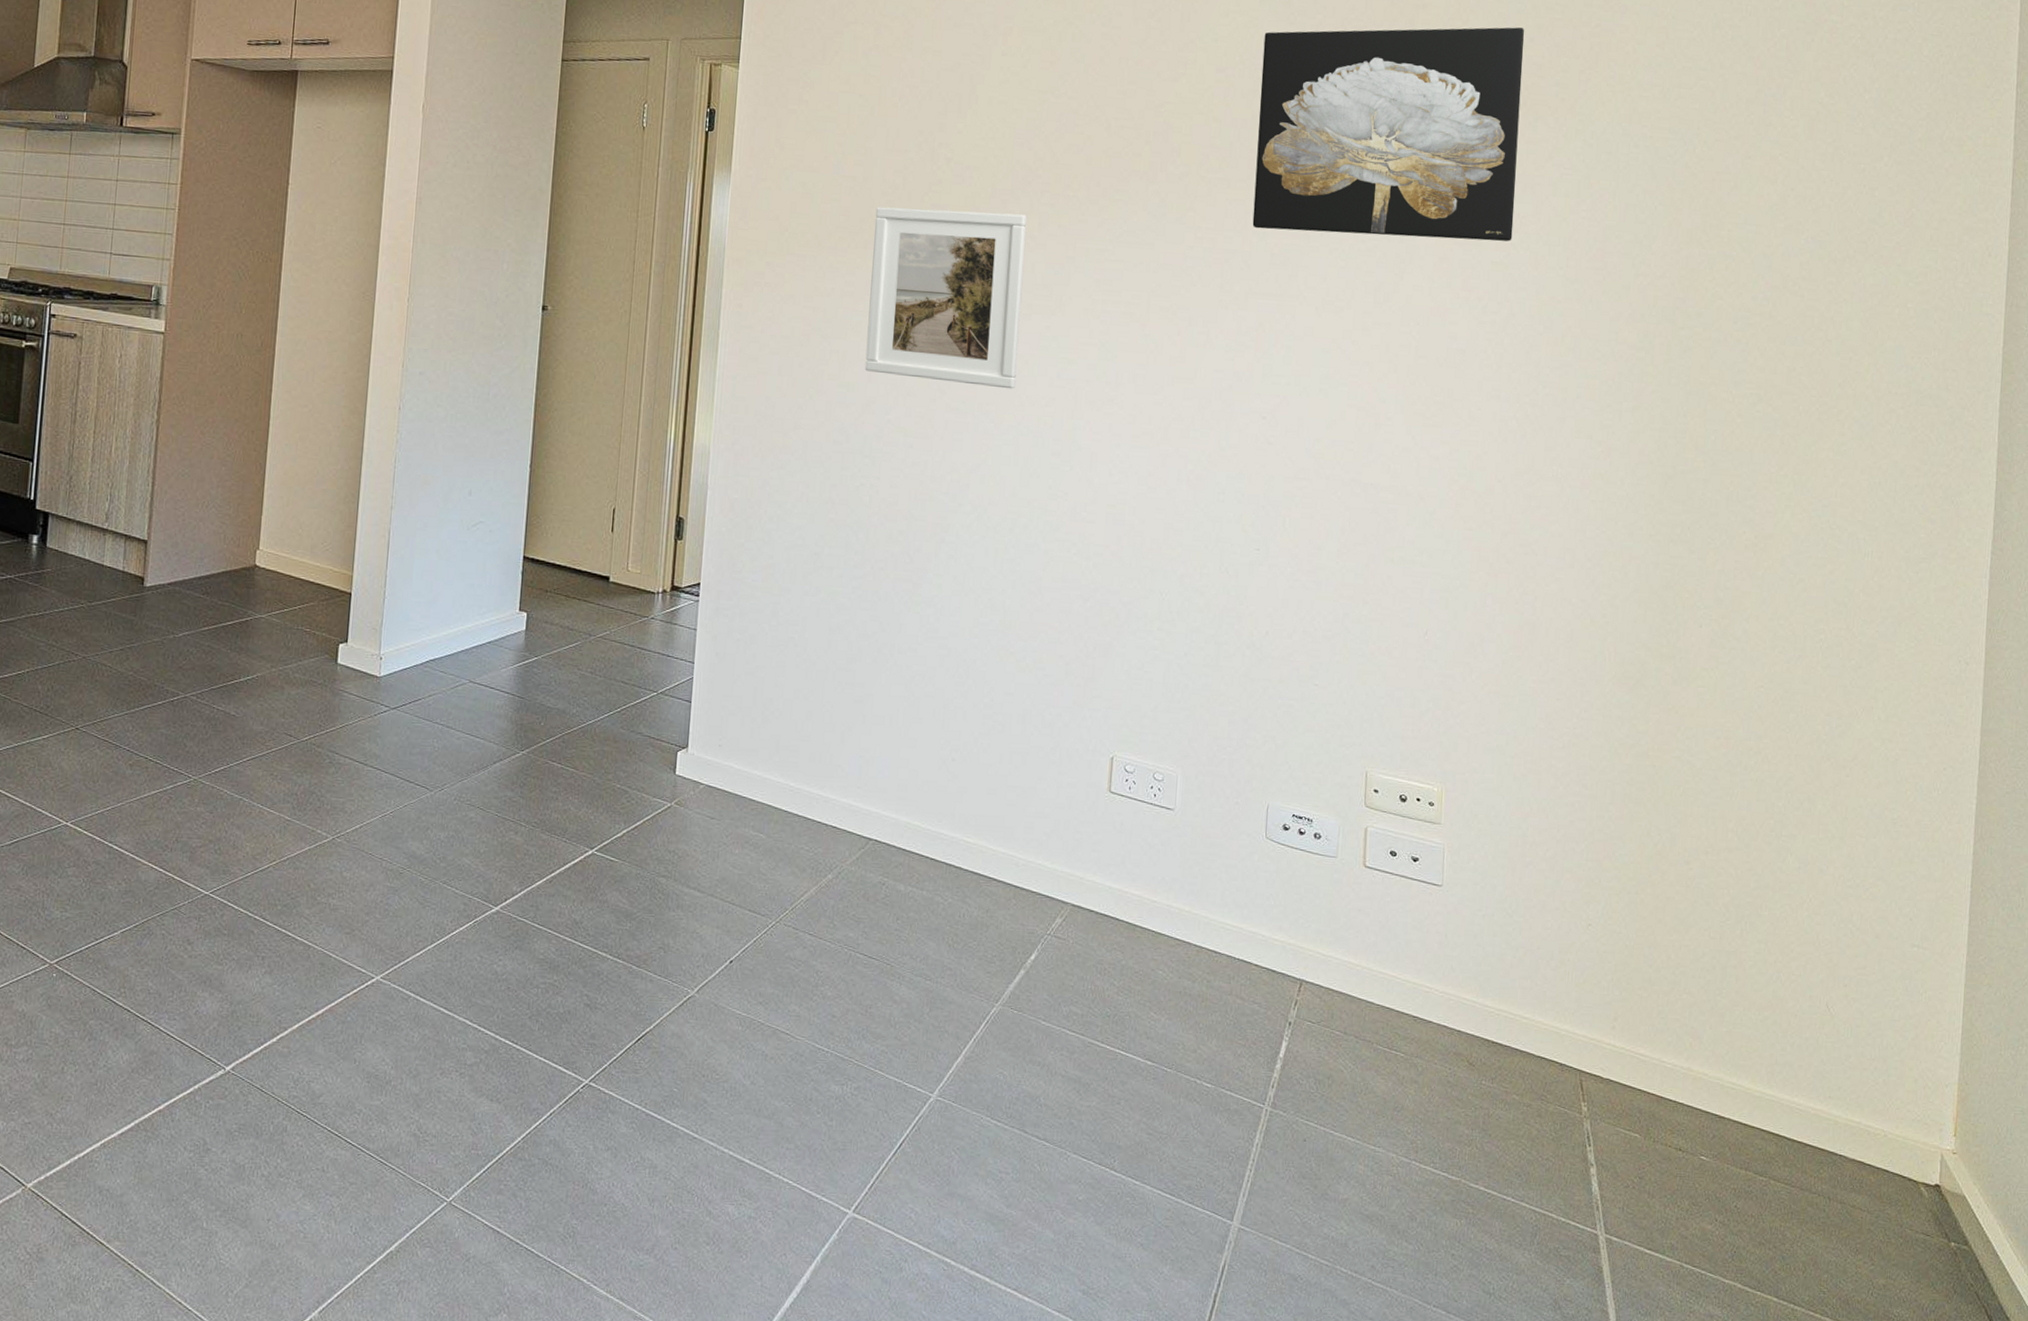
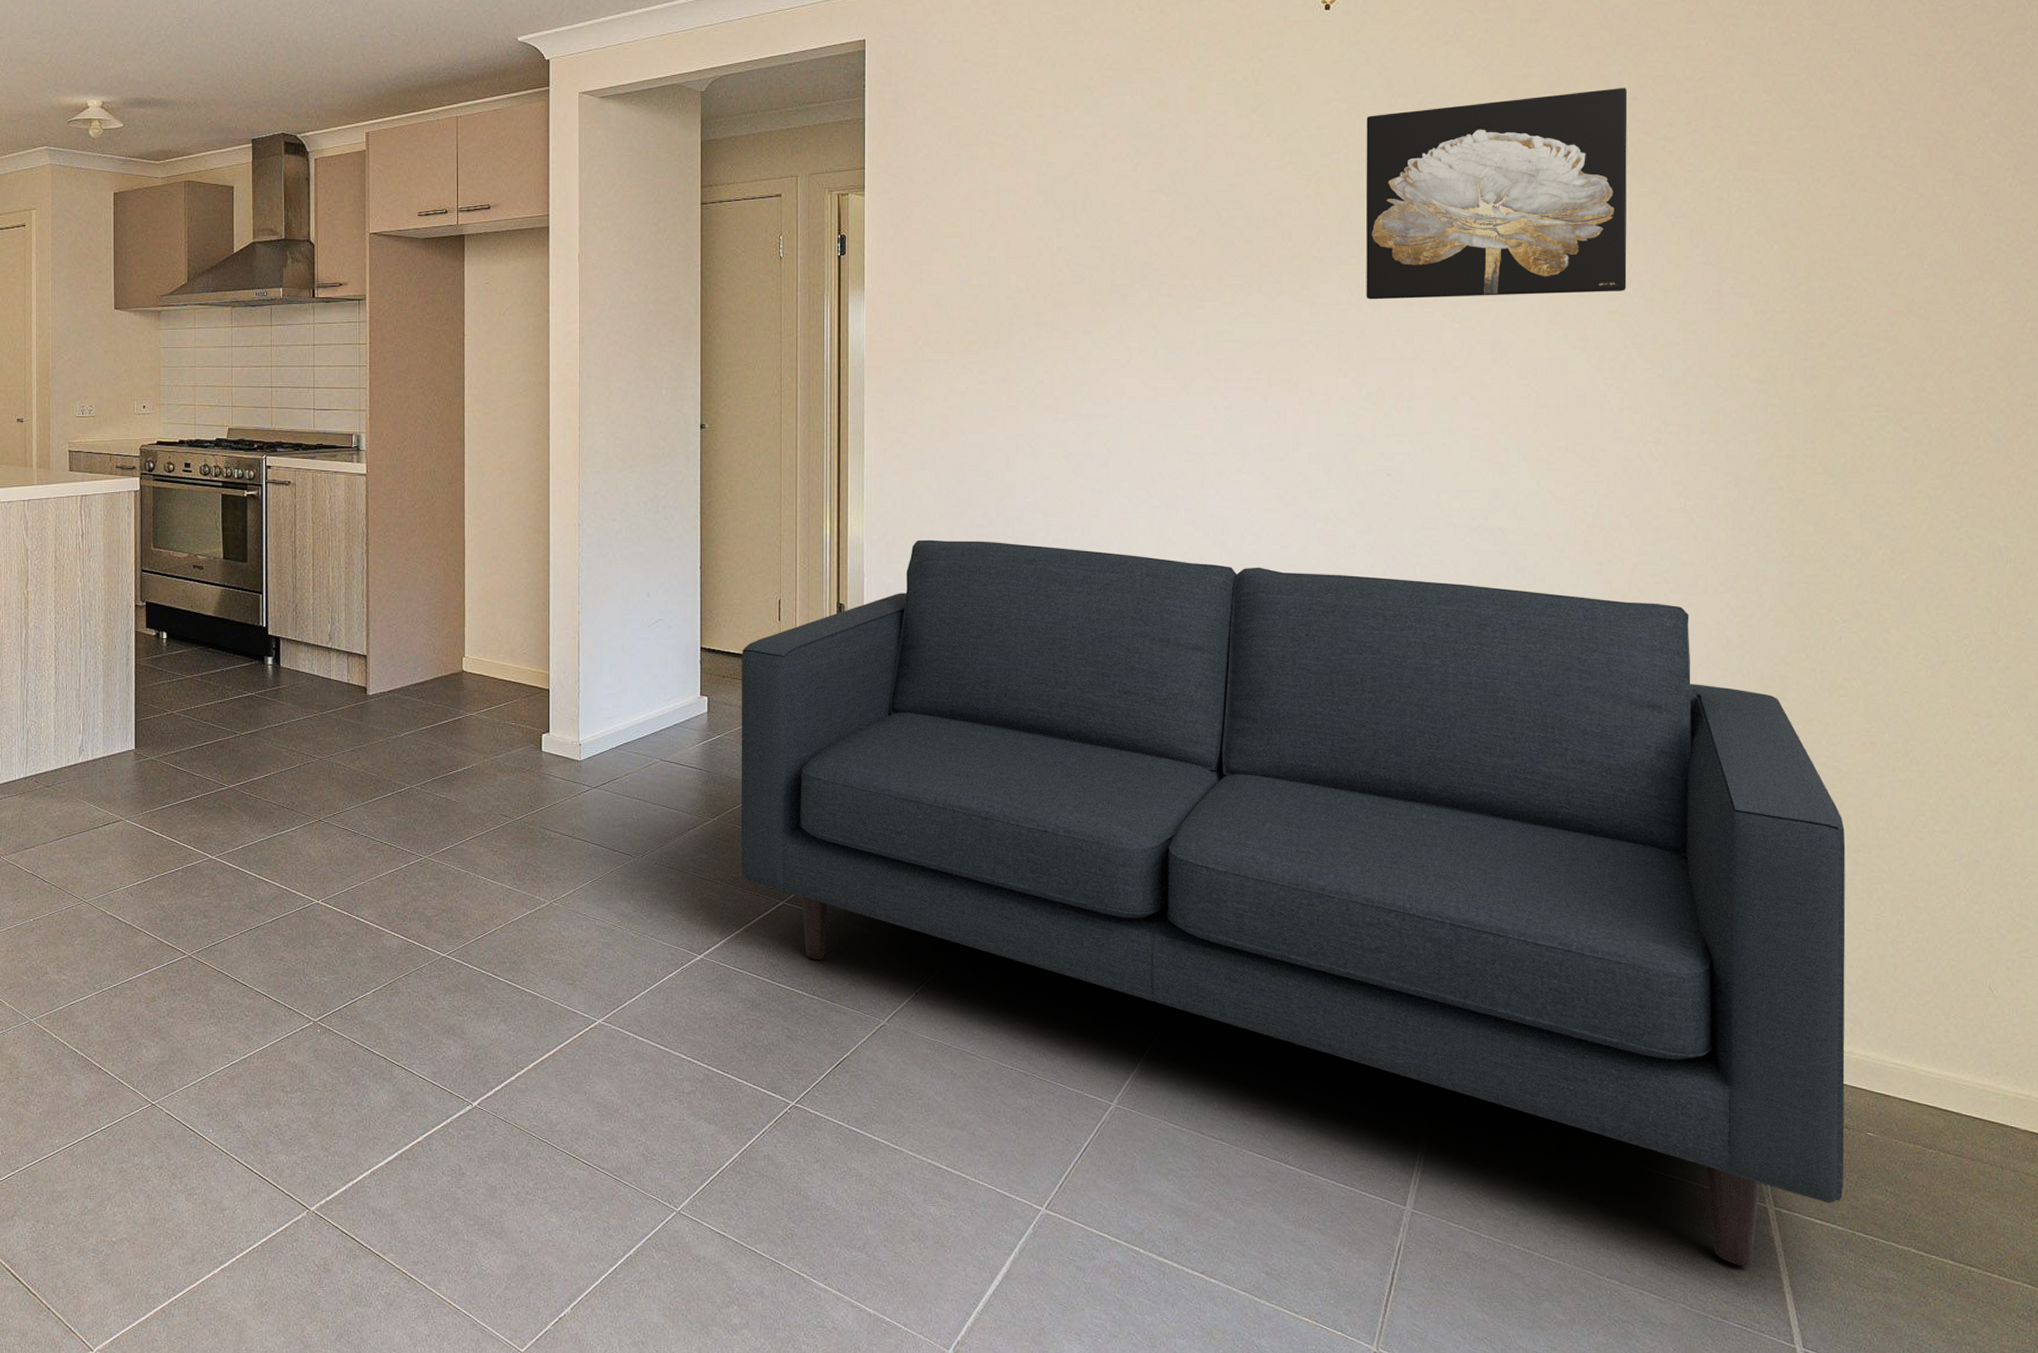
sofa: none [549,452,1695,1298] -> present [741,539,1846,1266]
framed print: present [865,206,1027,389] -> none [1002,306,1147,466]

